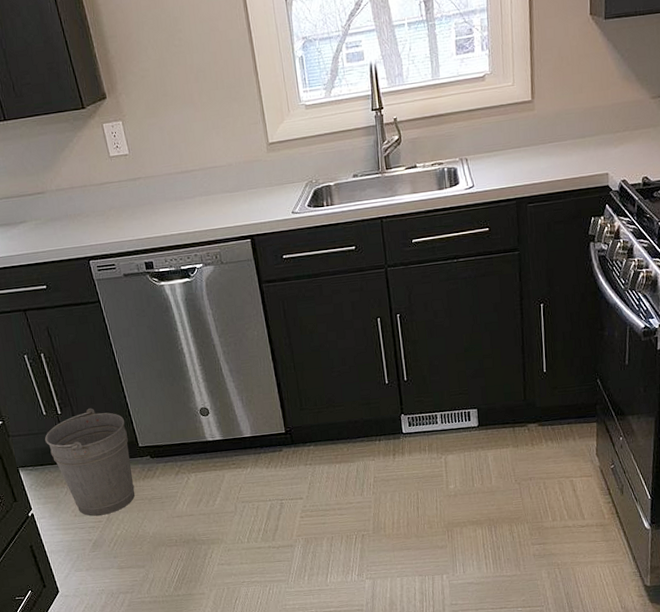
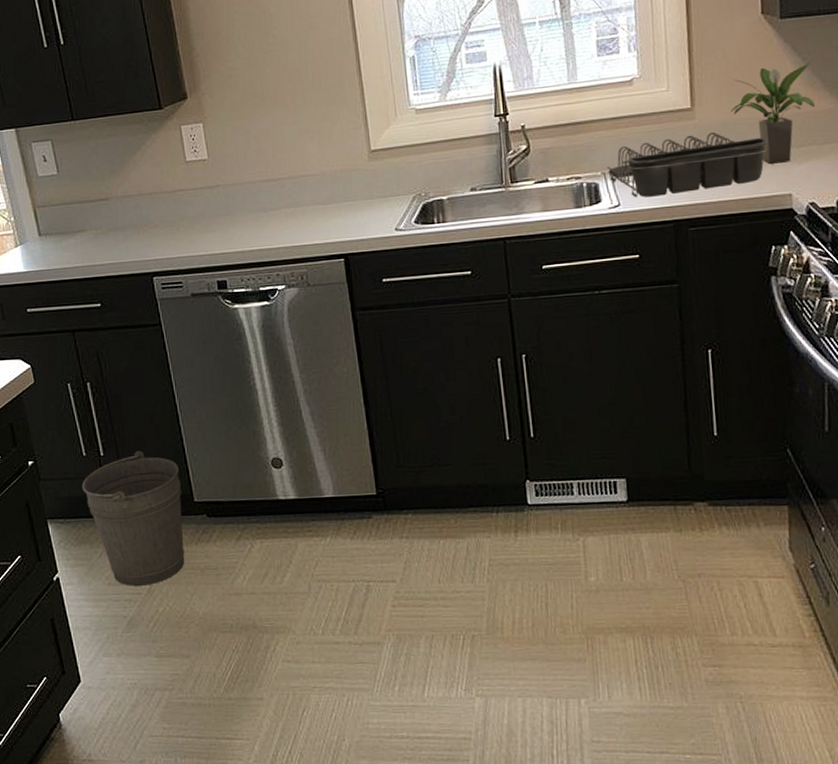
dish rack: none [463,121,592,180] -> present [606,131,769,198]
potted plant: none [563,60,630,148] -> present [731,64,816,164]

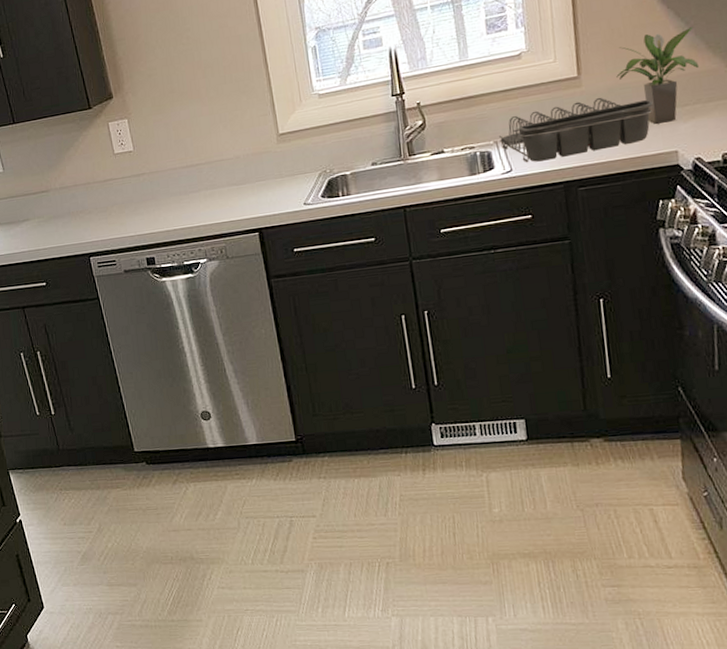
bucket: present [82,450,185,586] -> none [37,409,129,526]

